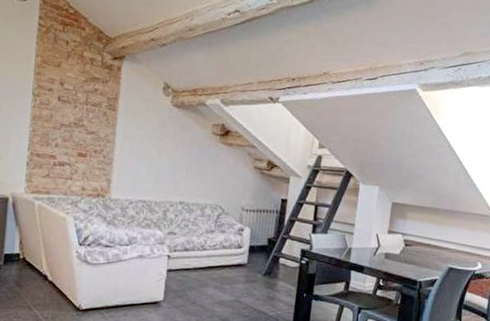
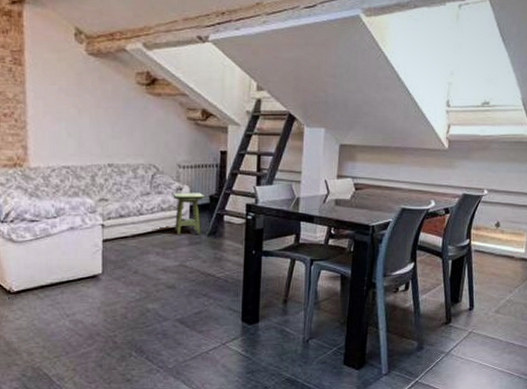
side table: none [233,232,264,273] -> present [171,192,205,235]

